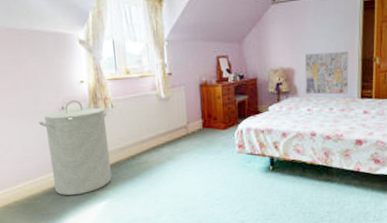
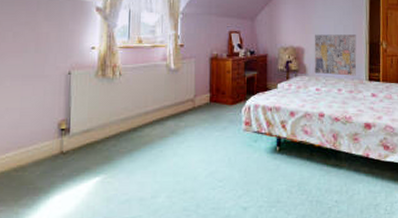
laundry hamper: present [39,99,112,196] -> none [42,65,115,169]

